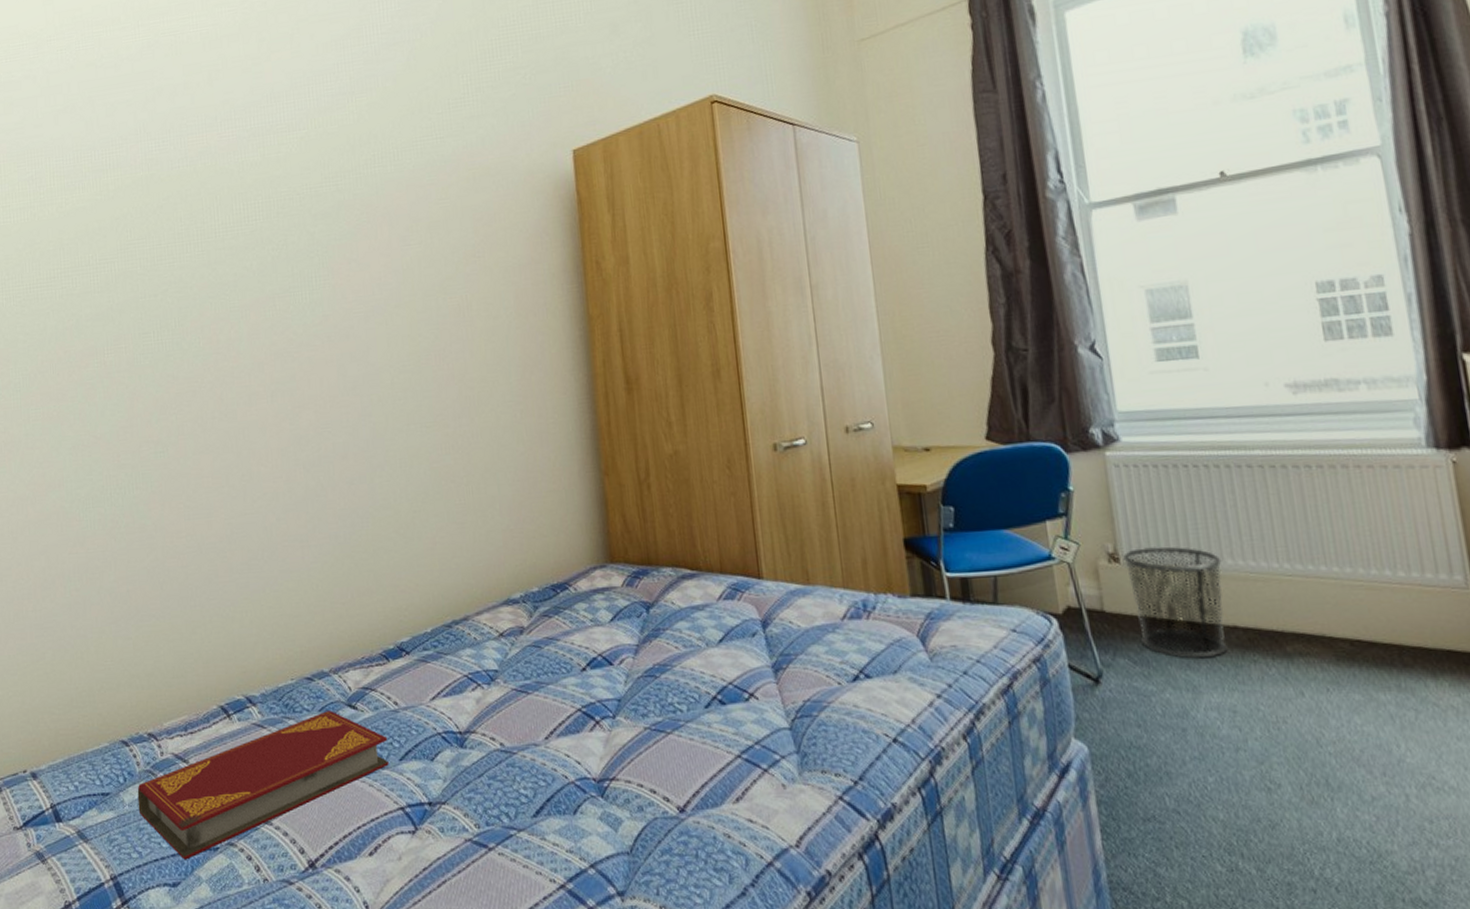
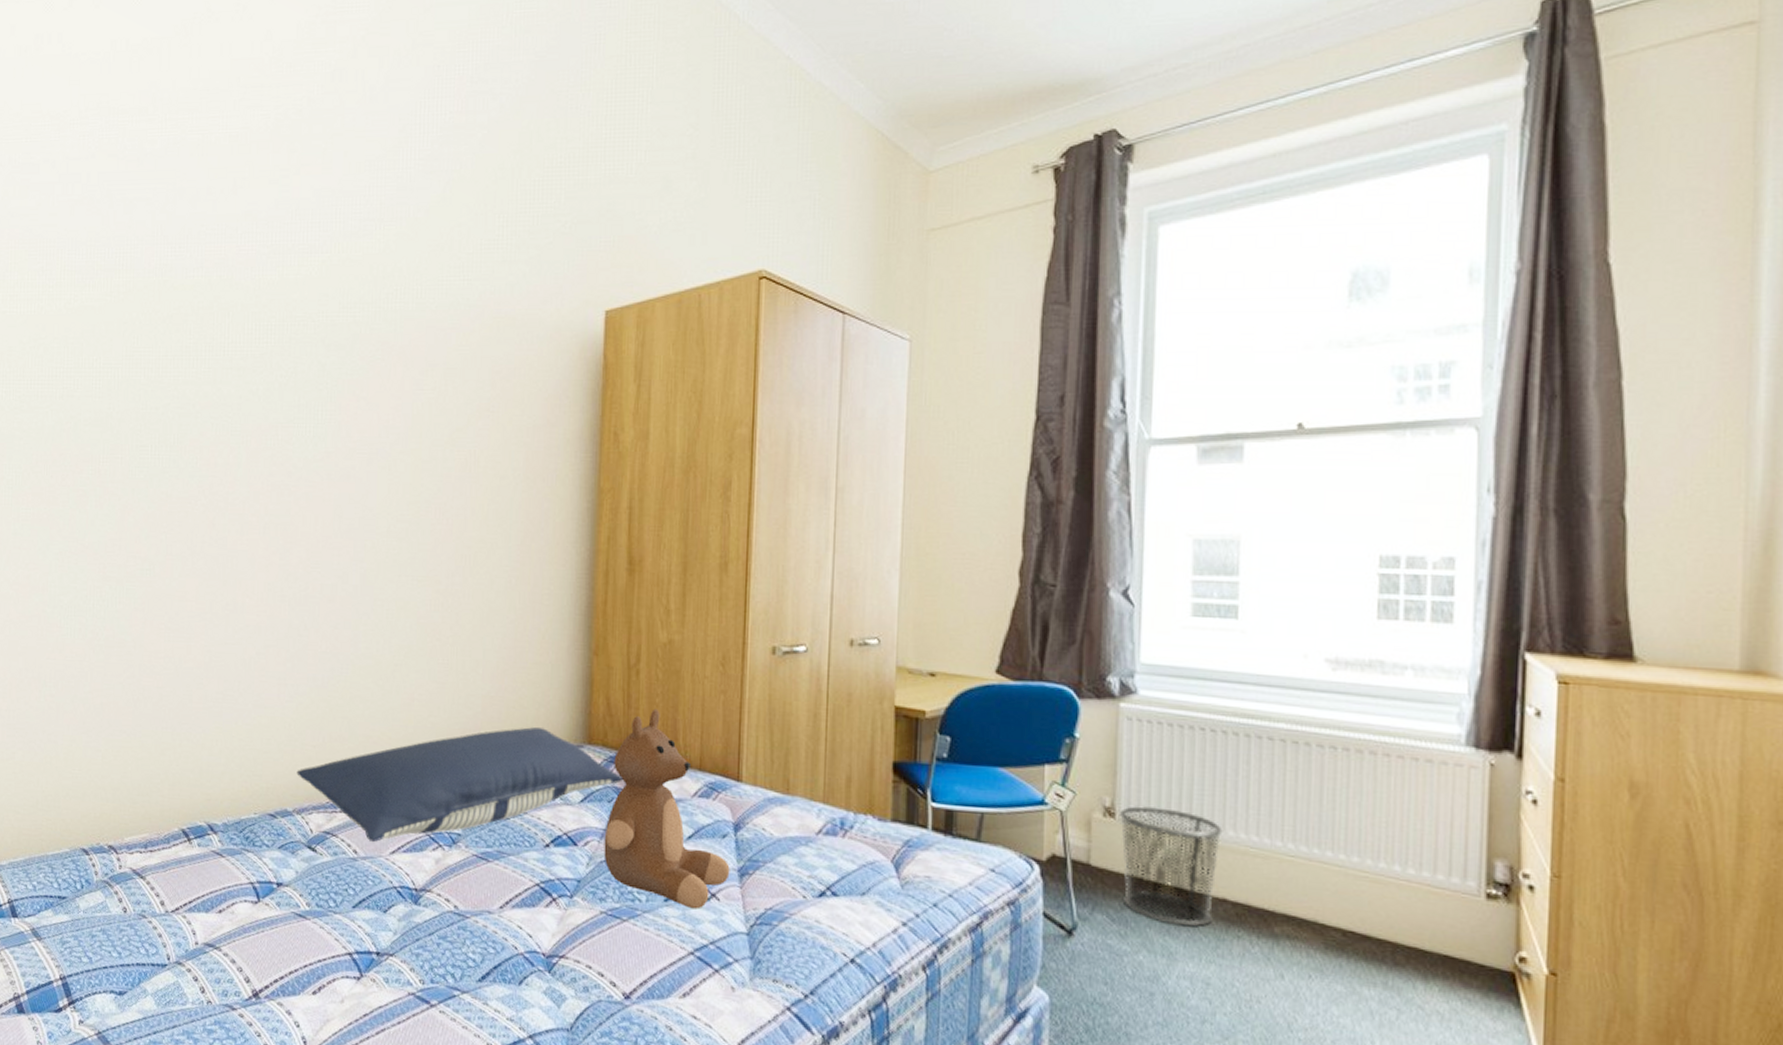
hardback book: present [137,711,389,860] -> none [92,849,344,972]
pillow: none [329,553,649,691] -> present [296,727,624,842]
teddy bear: none [637,519,765,712] -> present [604,708,730,909]

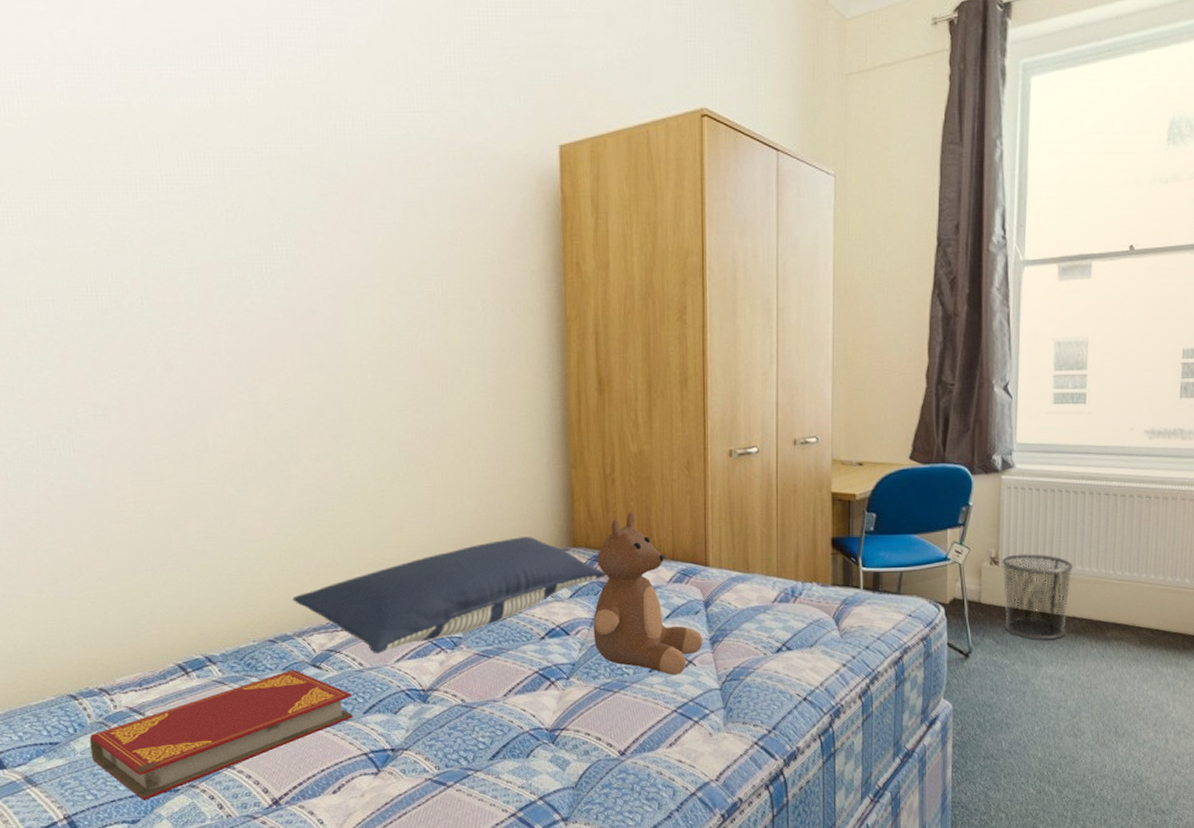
hardback book: none [92,849,344,972] -> present [89,670,353,801]

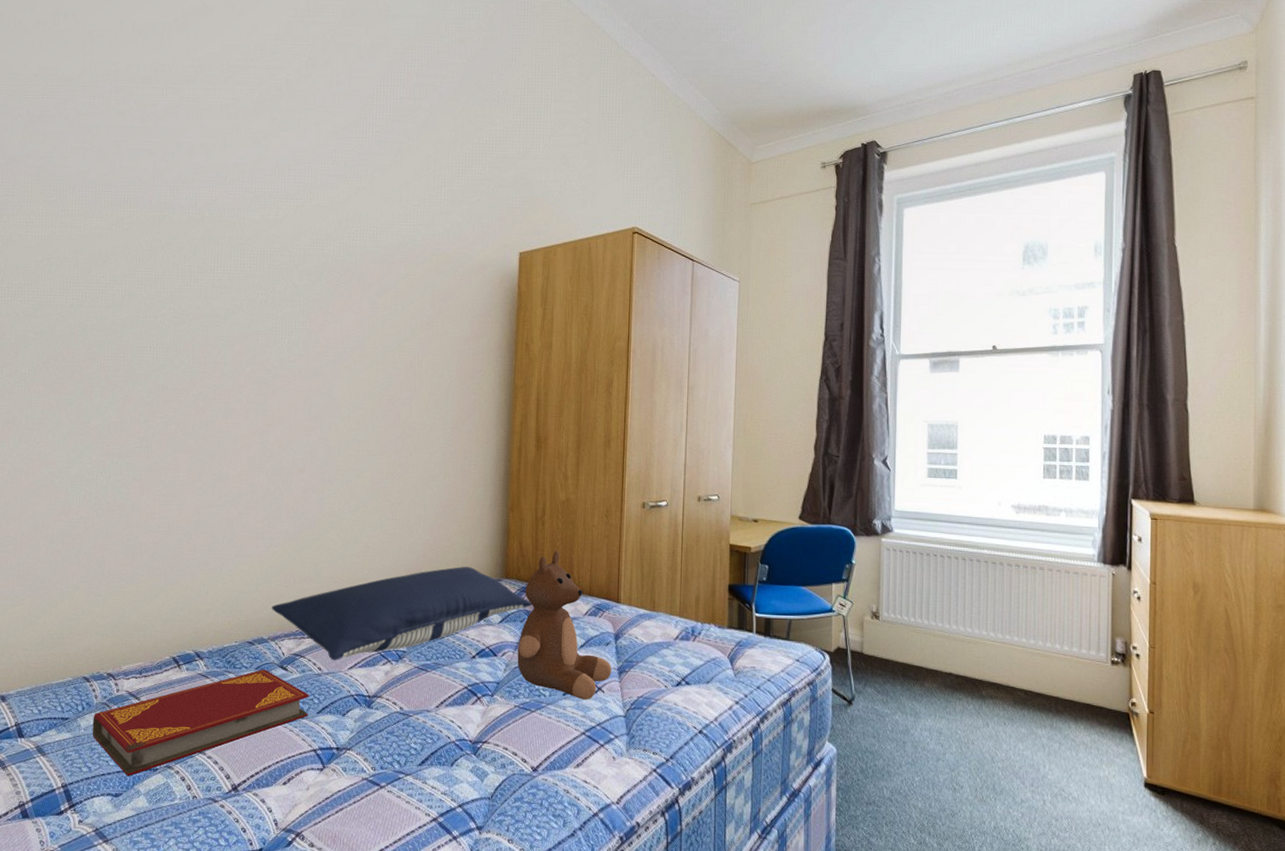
waste bin: present [1002,553,1074,641] -> none [882,609,949,694]

